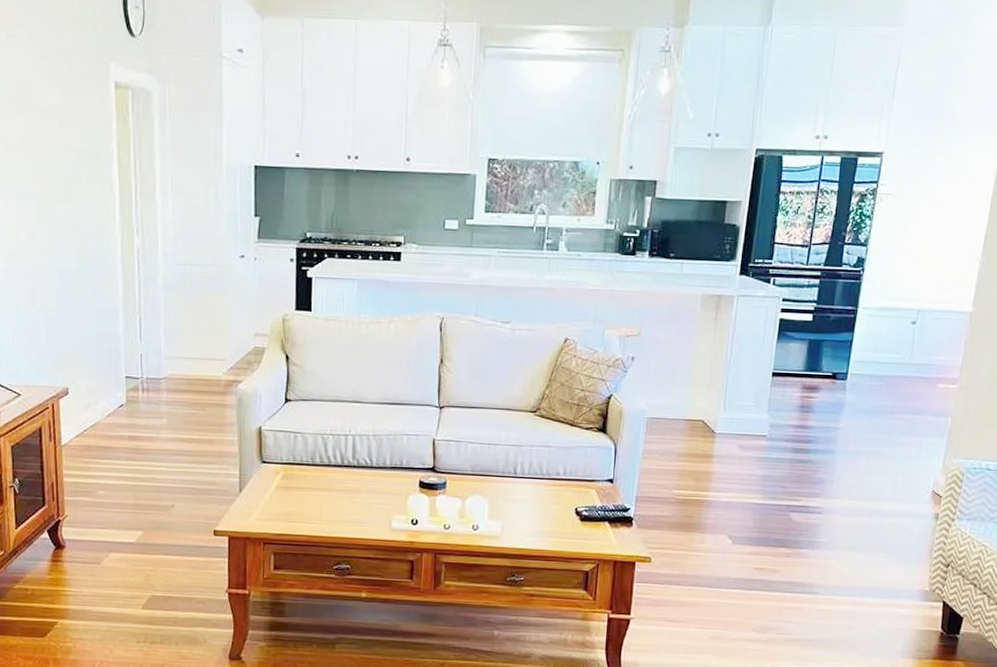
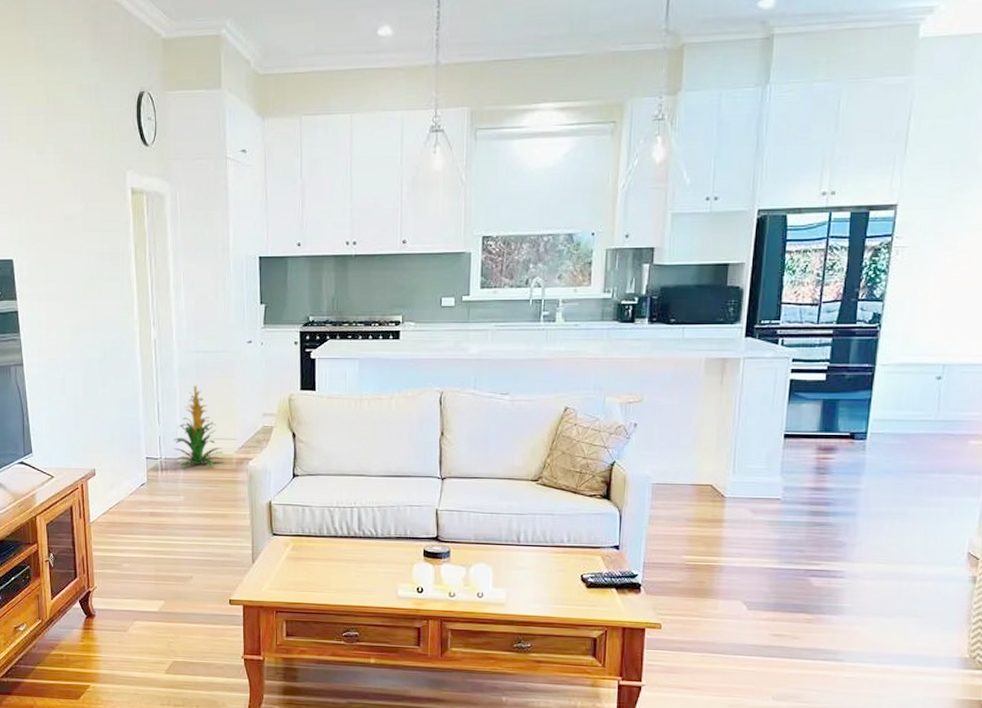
indoor plant: none [156,300,211,389] -> present [173,385,223,468]

